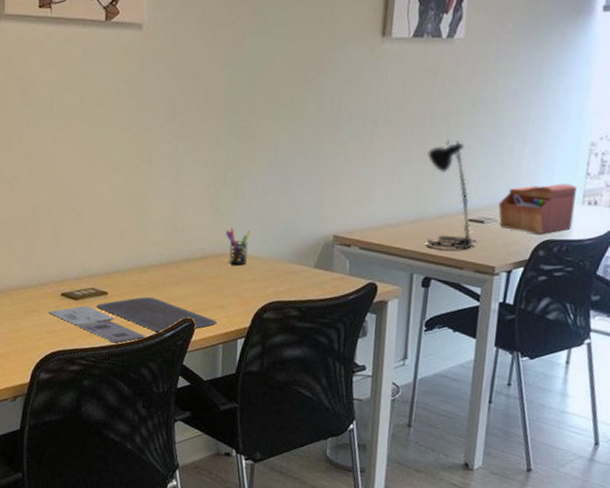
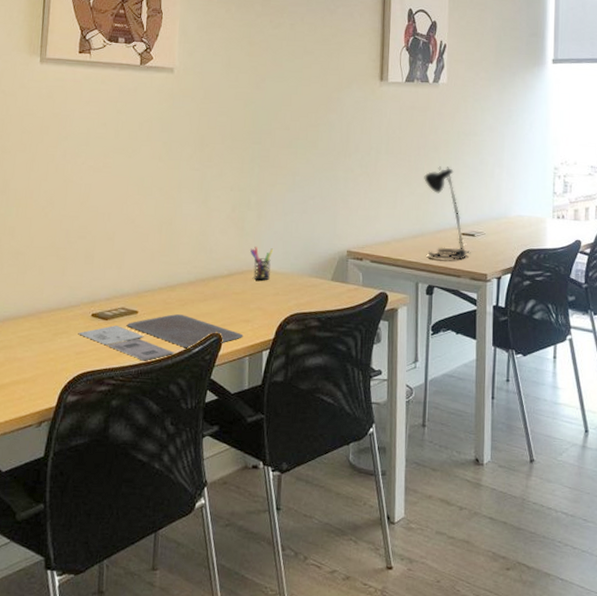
sewing box: present [498,183,577,234] -> none [485,201,547,244]

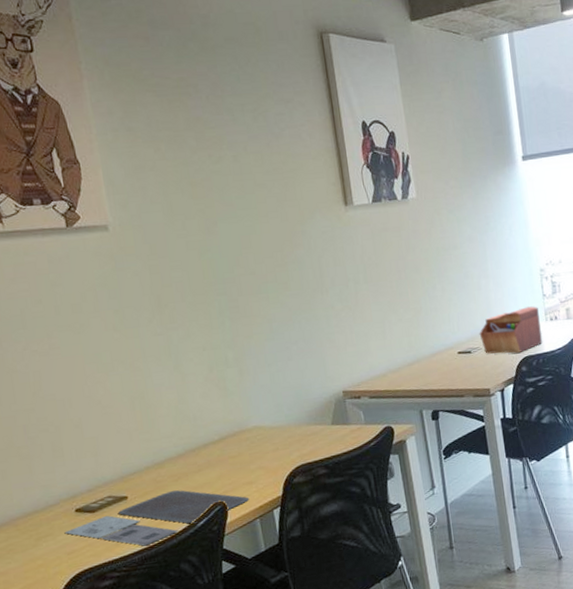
pen holder: present [249,246,274,281] -> none [237,403,266,440]
desk lamp: present [424,166,471,260] -> none [409,286,471,383]
sewing box: none [485,201,547,244] -> present [479,306,542,354]

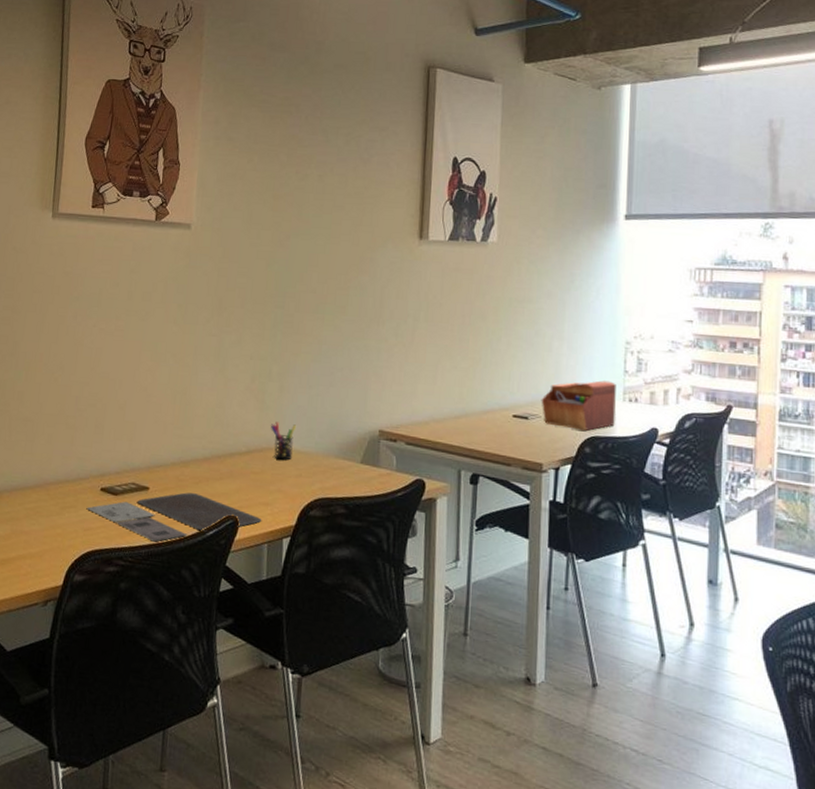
pen holder: none [237,403,266,440] -> present [270,421,297,460]

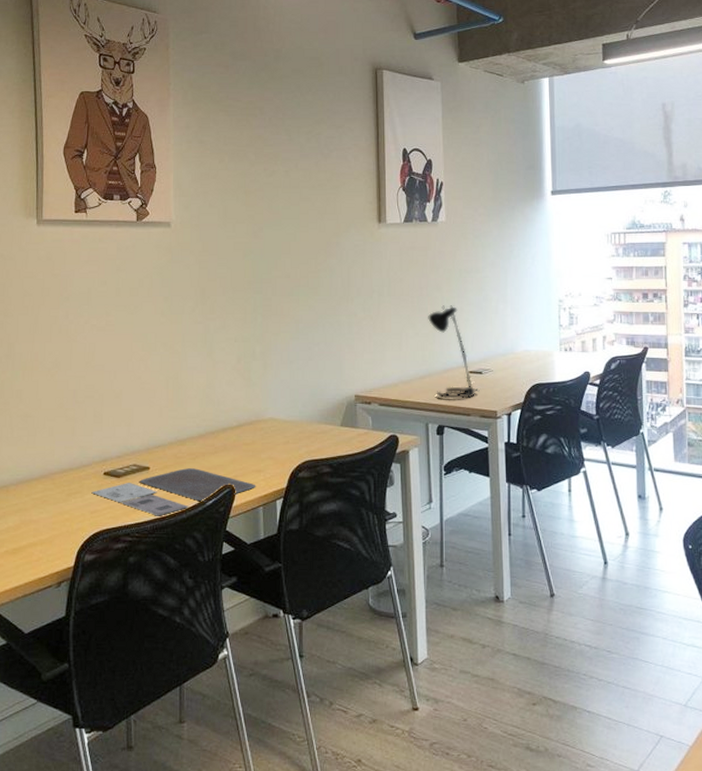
pen holder: present [270,421,297,460] -> none [257,396,281,430]
desk lamp: none [469,337,524,446] -> present [428,305,480,399]
sewing box: present [541,380,616,431] -> none [492,335,554,379]

